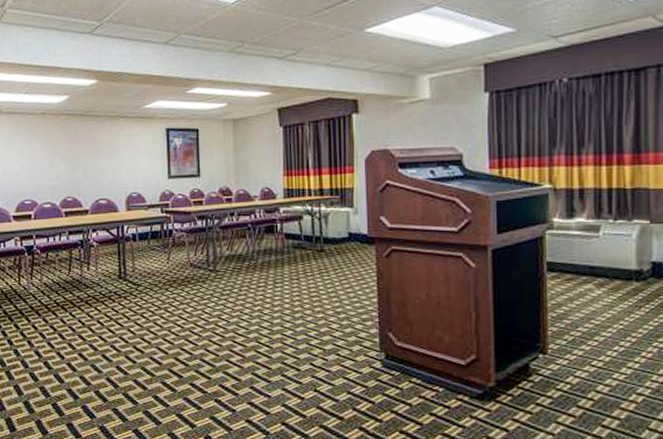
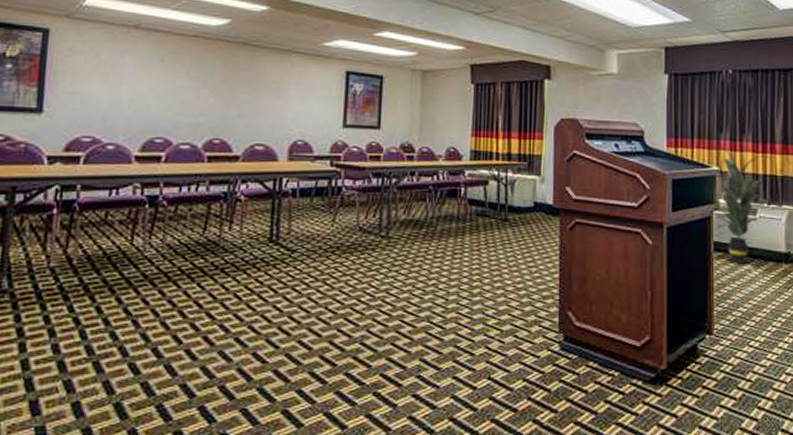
indoor plant: none [545,165,619,283] -> present [712,149,772,264]

